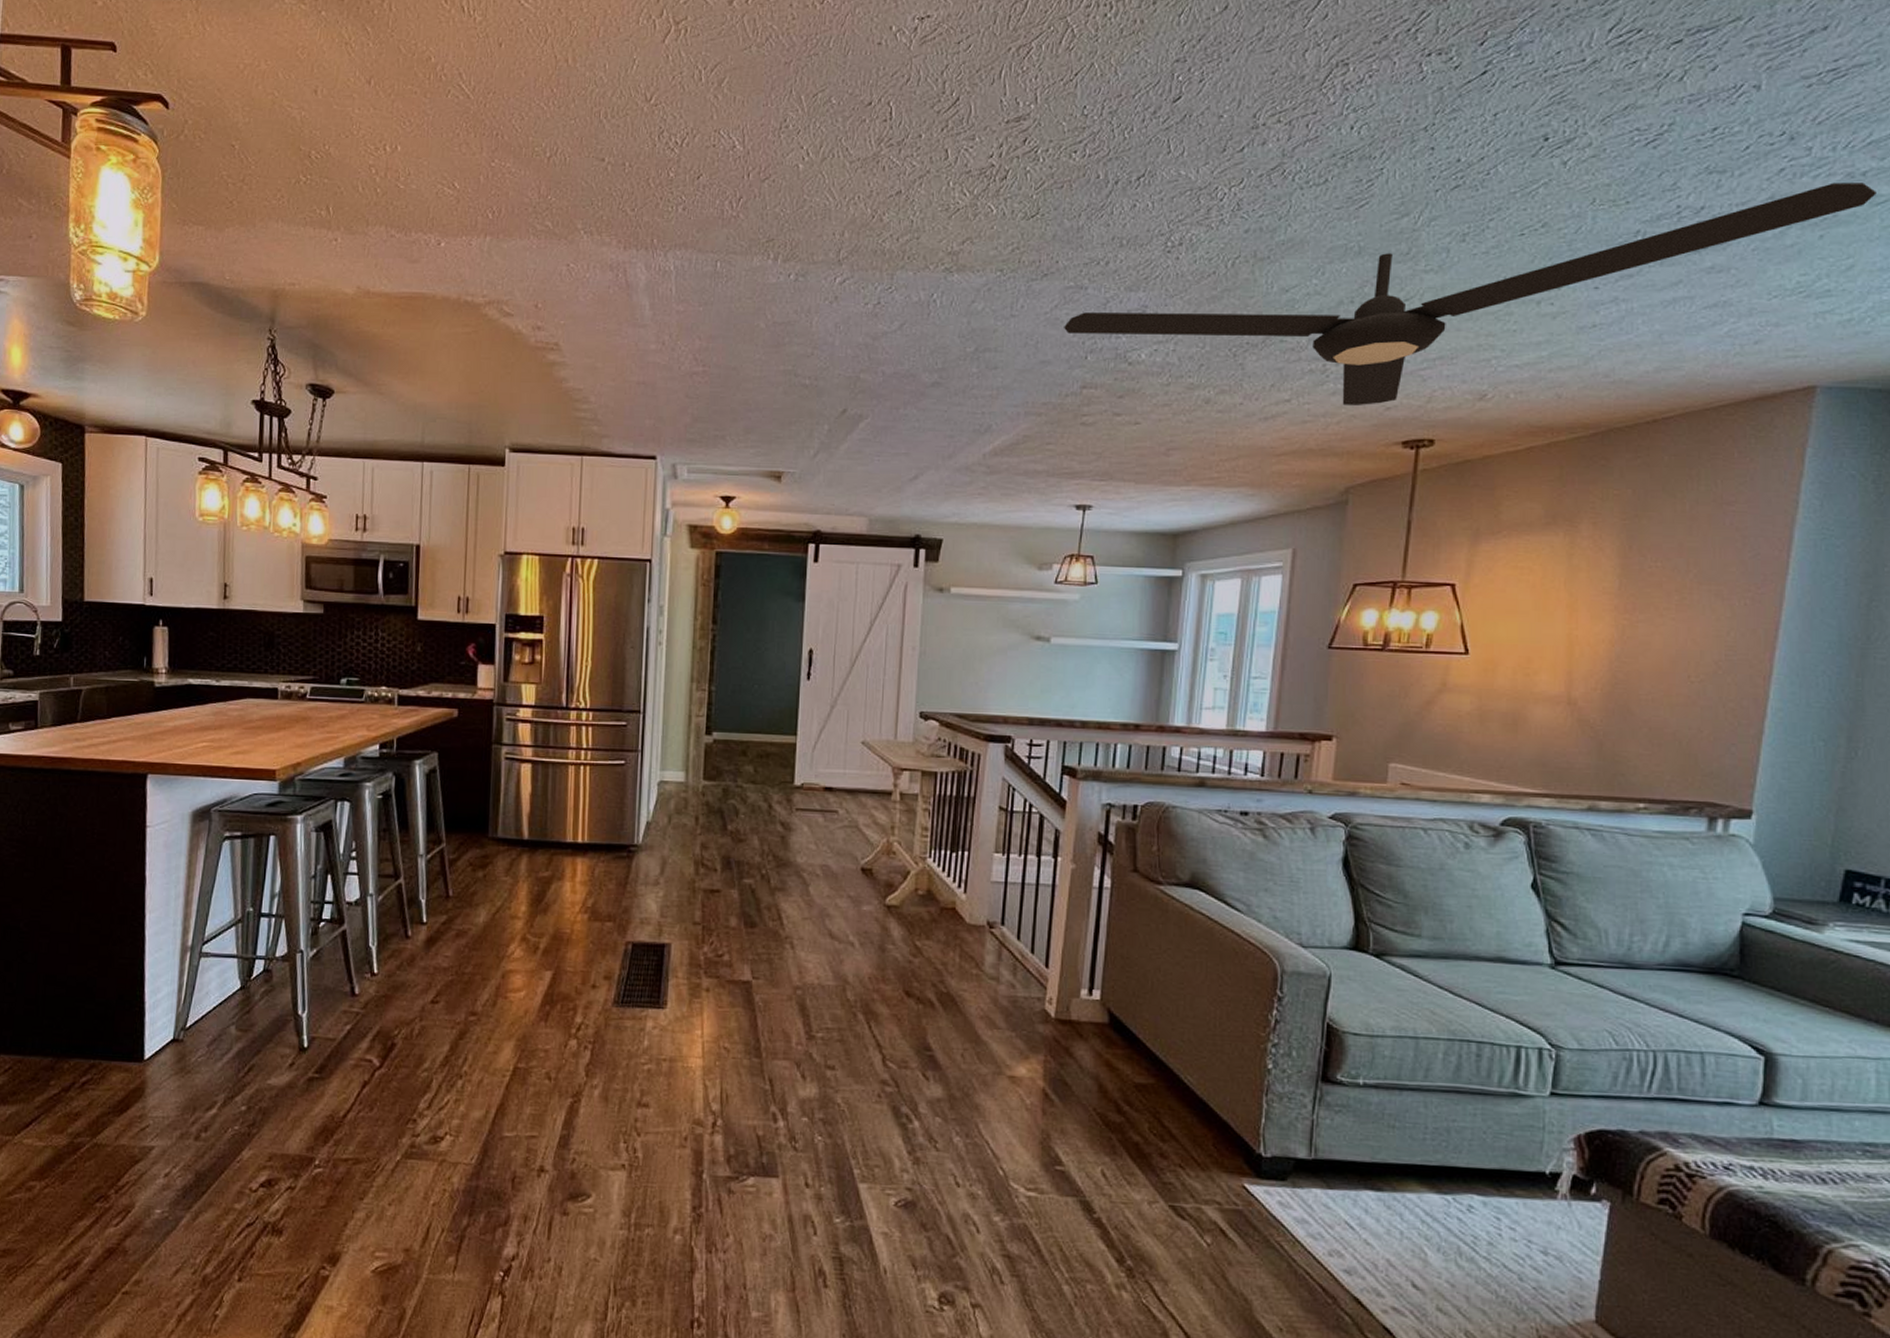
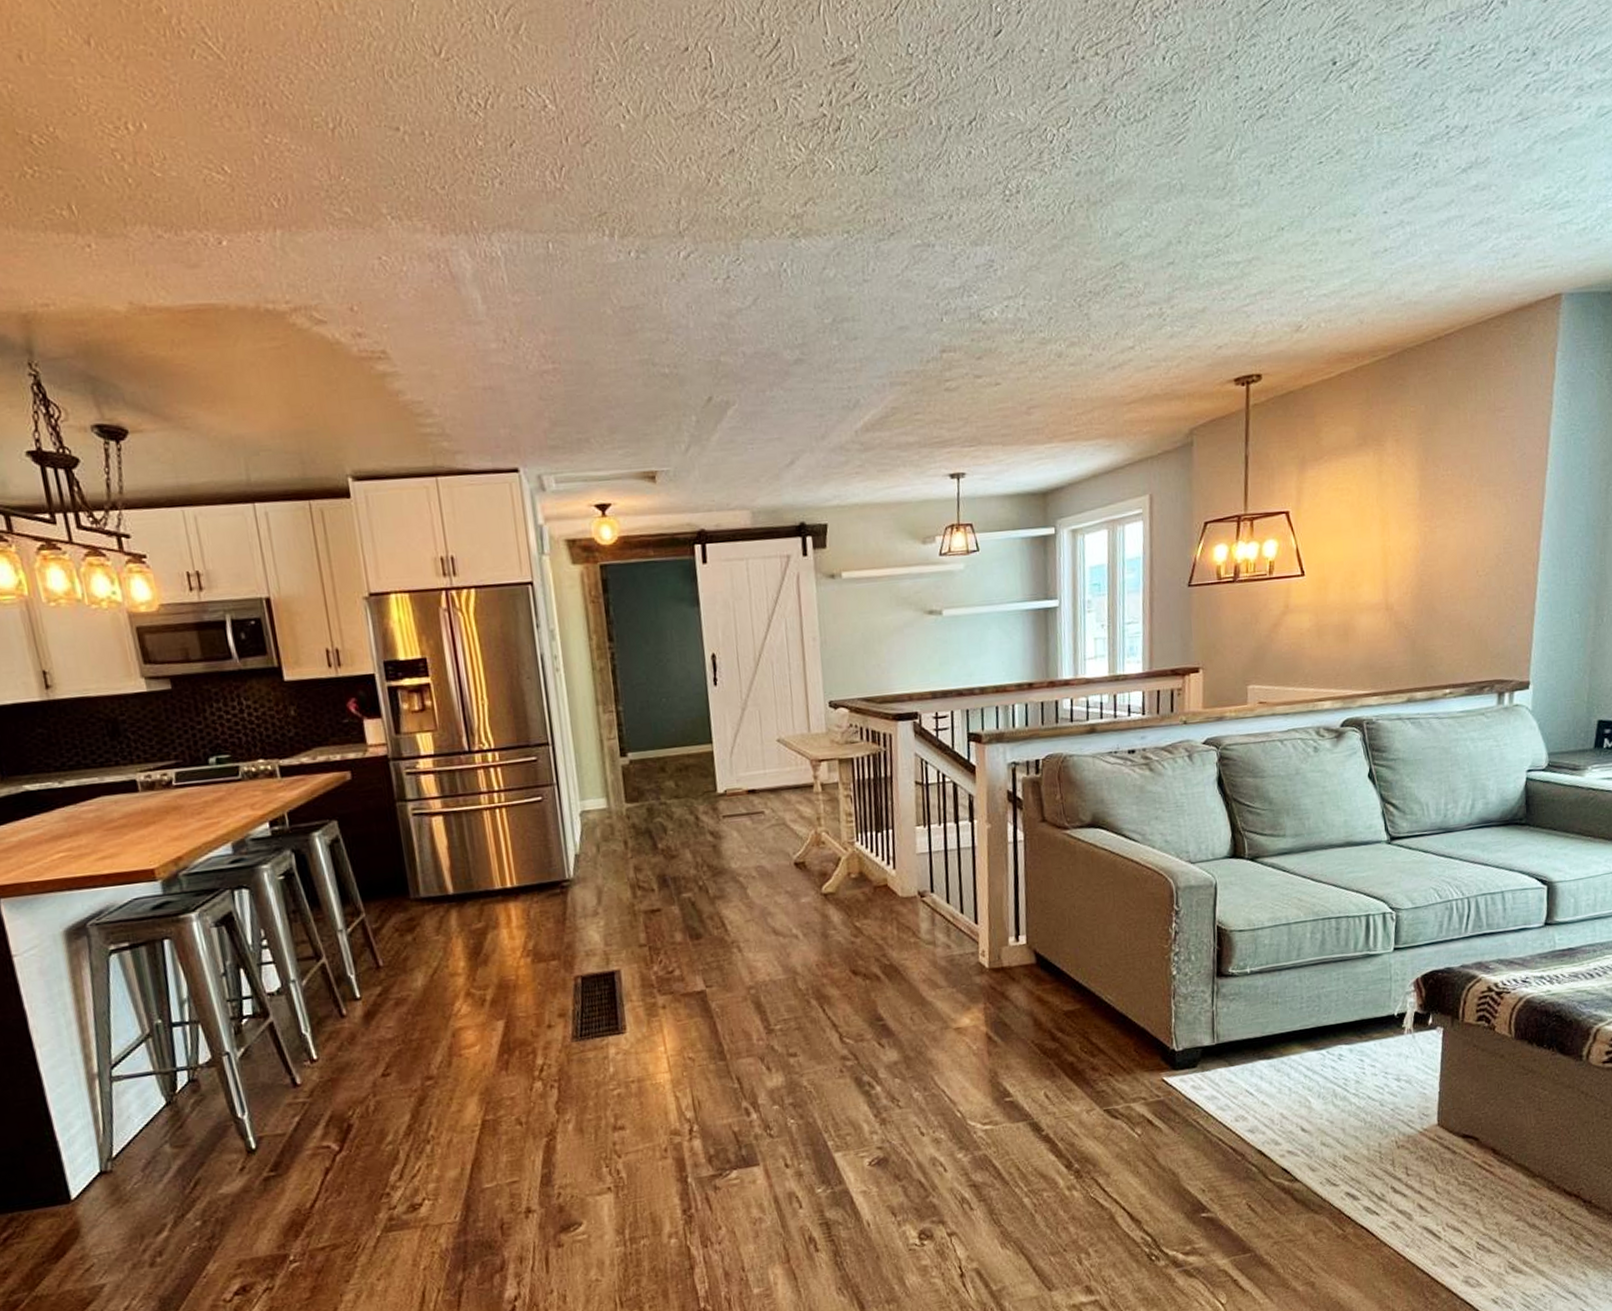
ceiling fan: present [1064,183,1876,405] -> none [917,95,1601,347]

